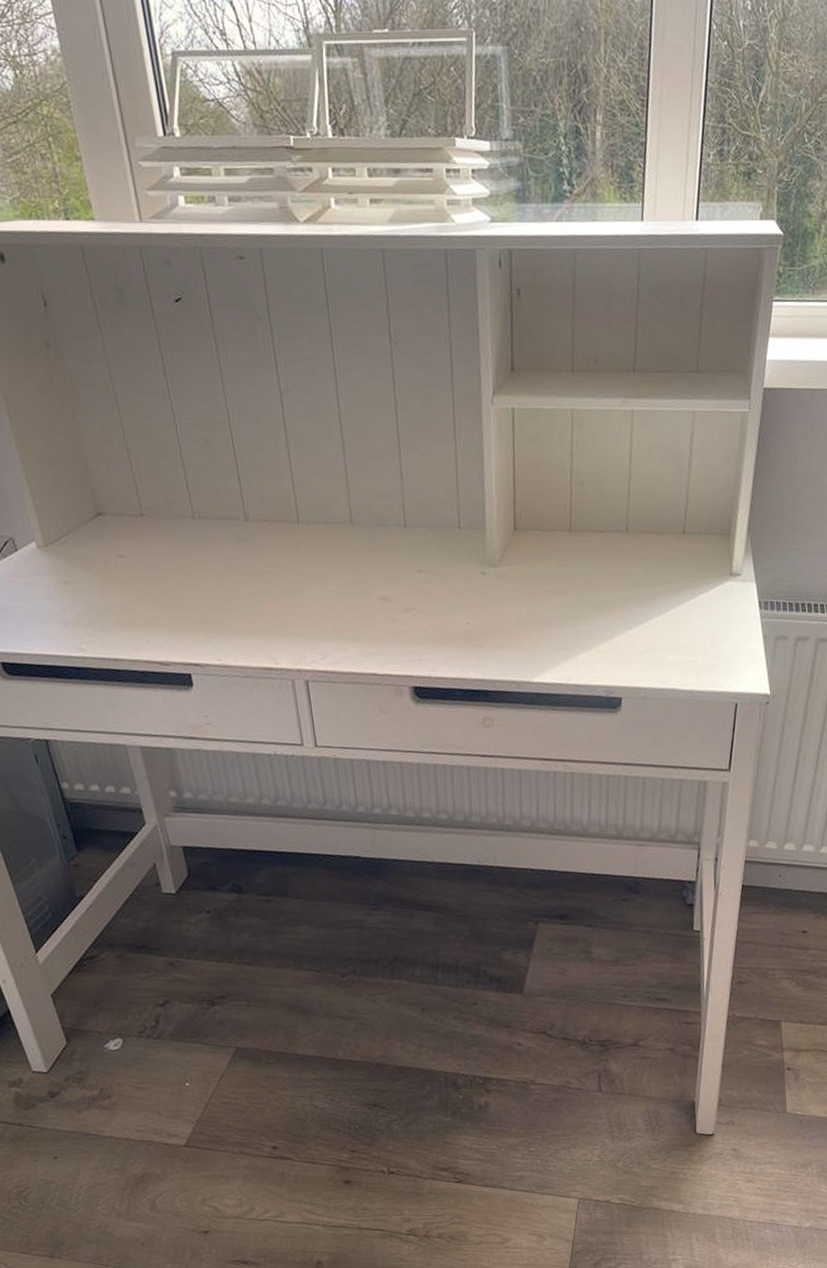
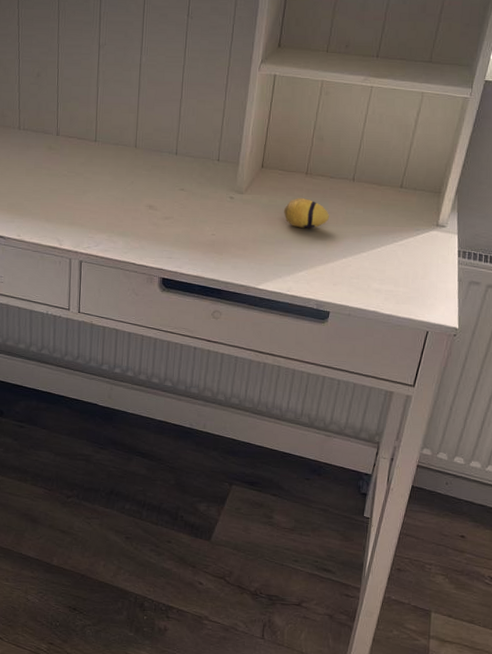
decorative egg: none [549,562,605,600] -> present [284,198,329,228]

